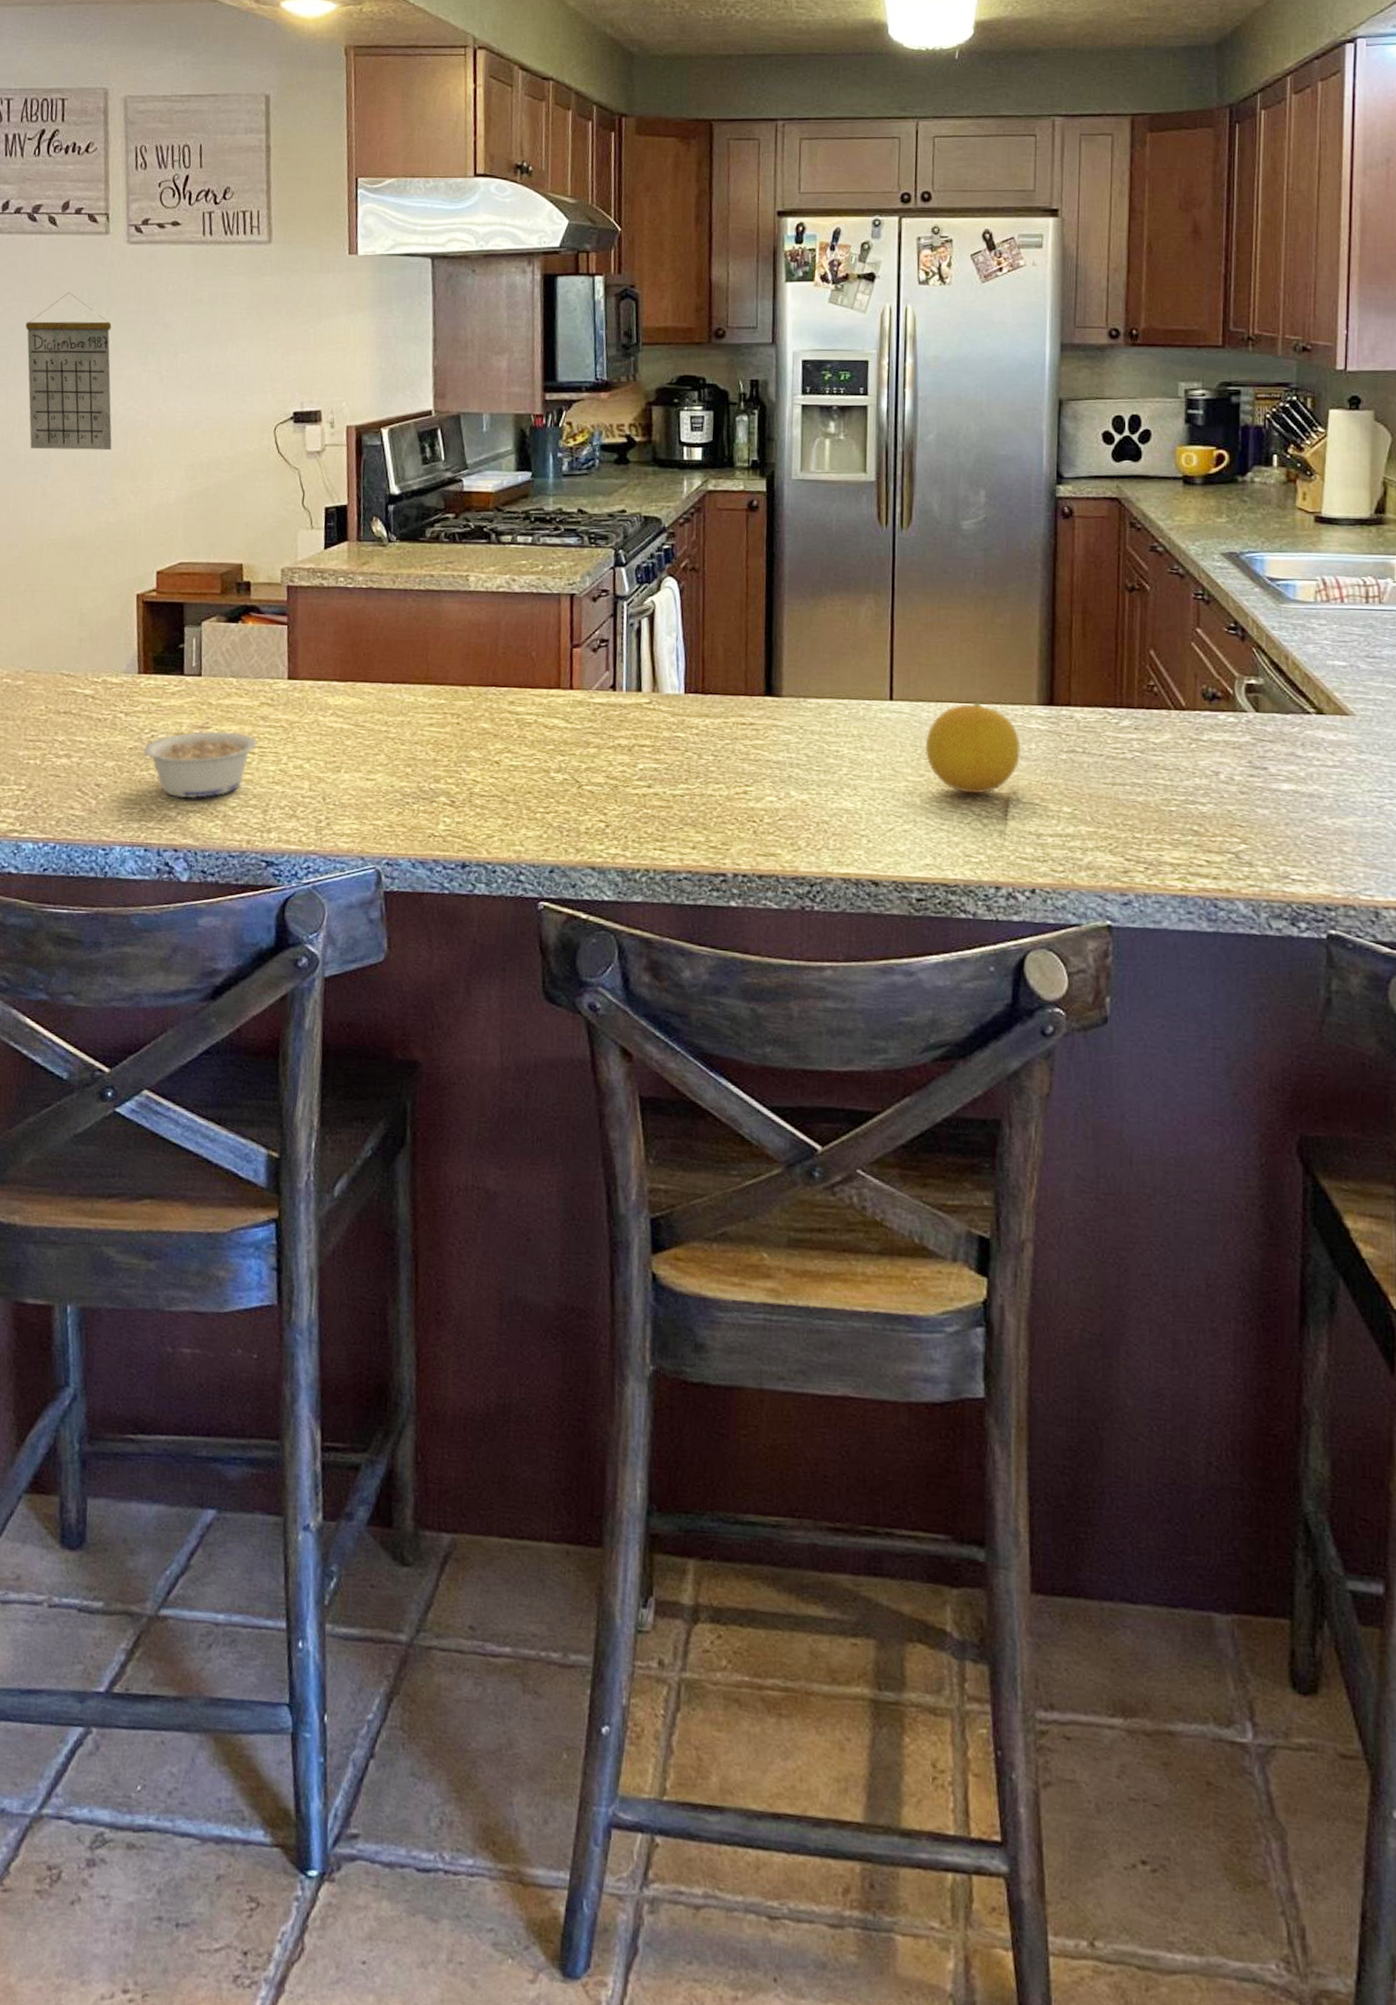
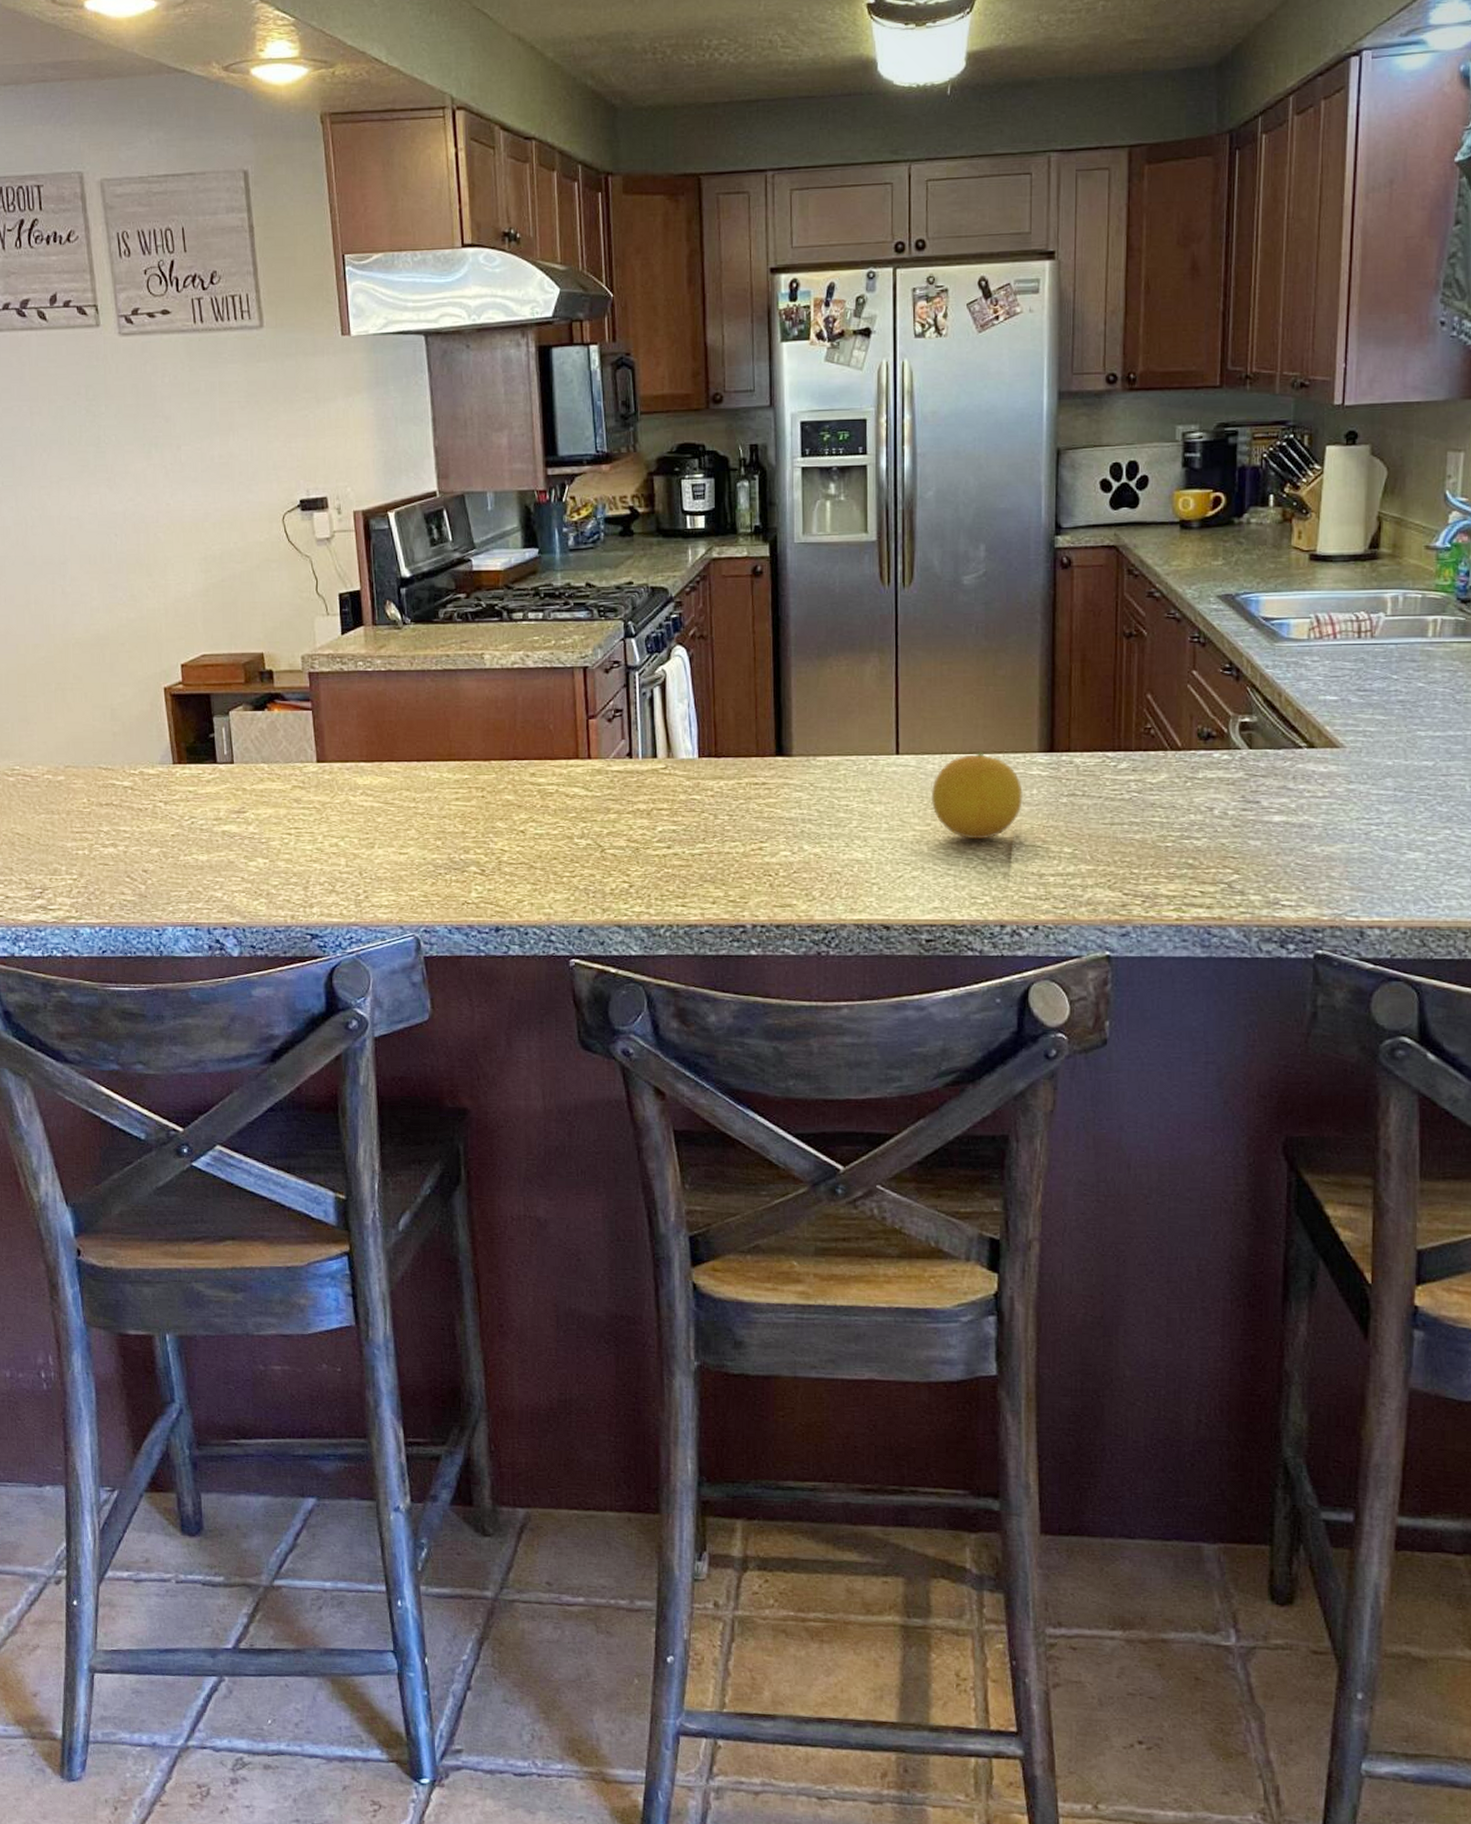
calendar: present [25,291,112,451] -> none [27,388,125,550]
legume: present [137,730,258,799] -> none [180,815,293,880]

